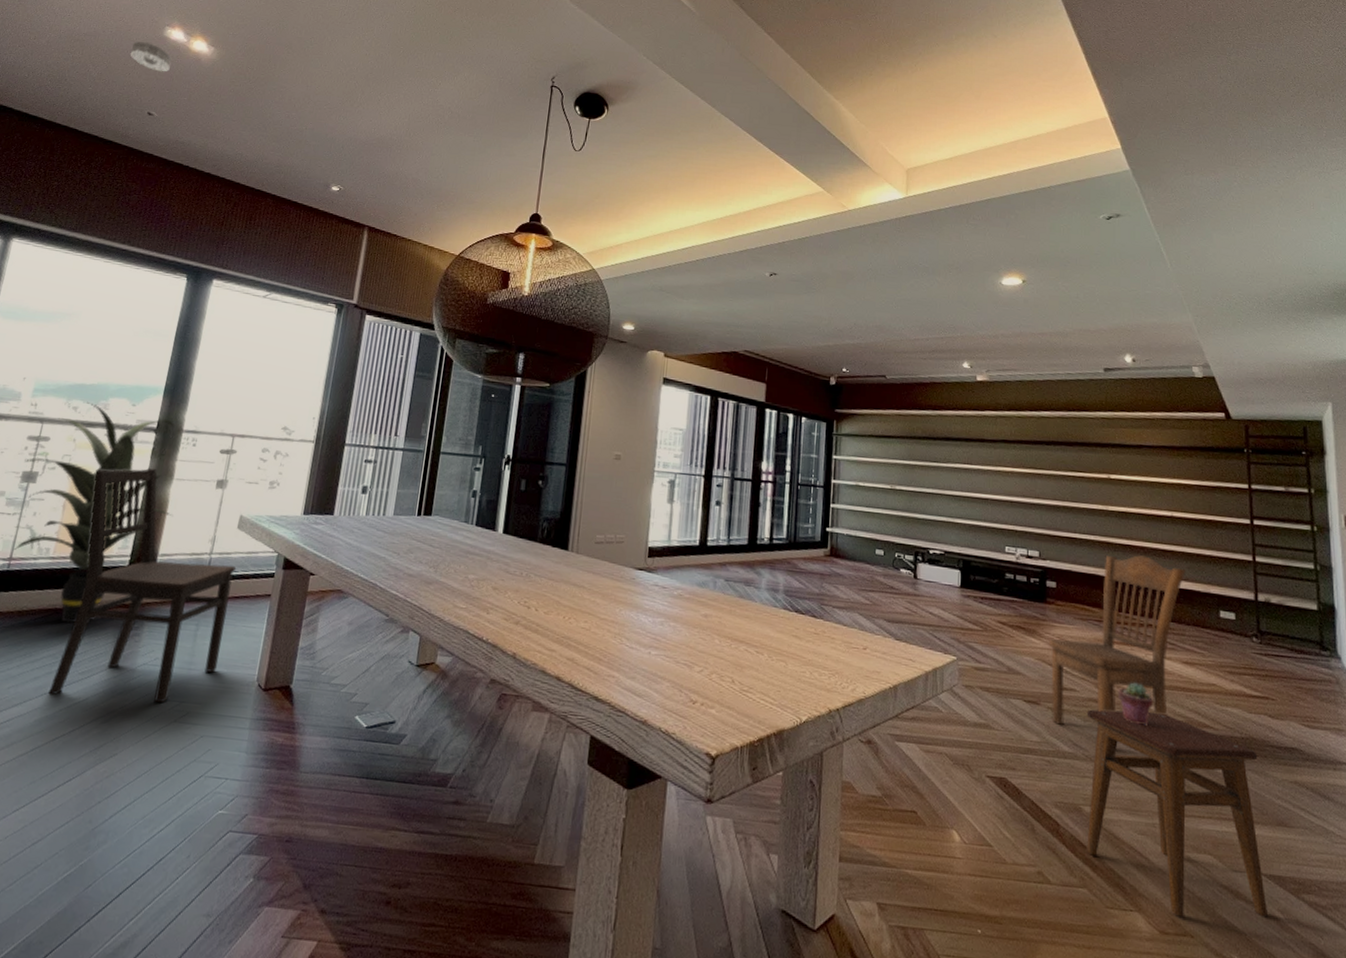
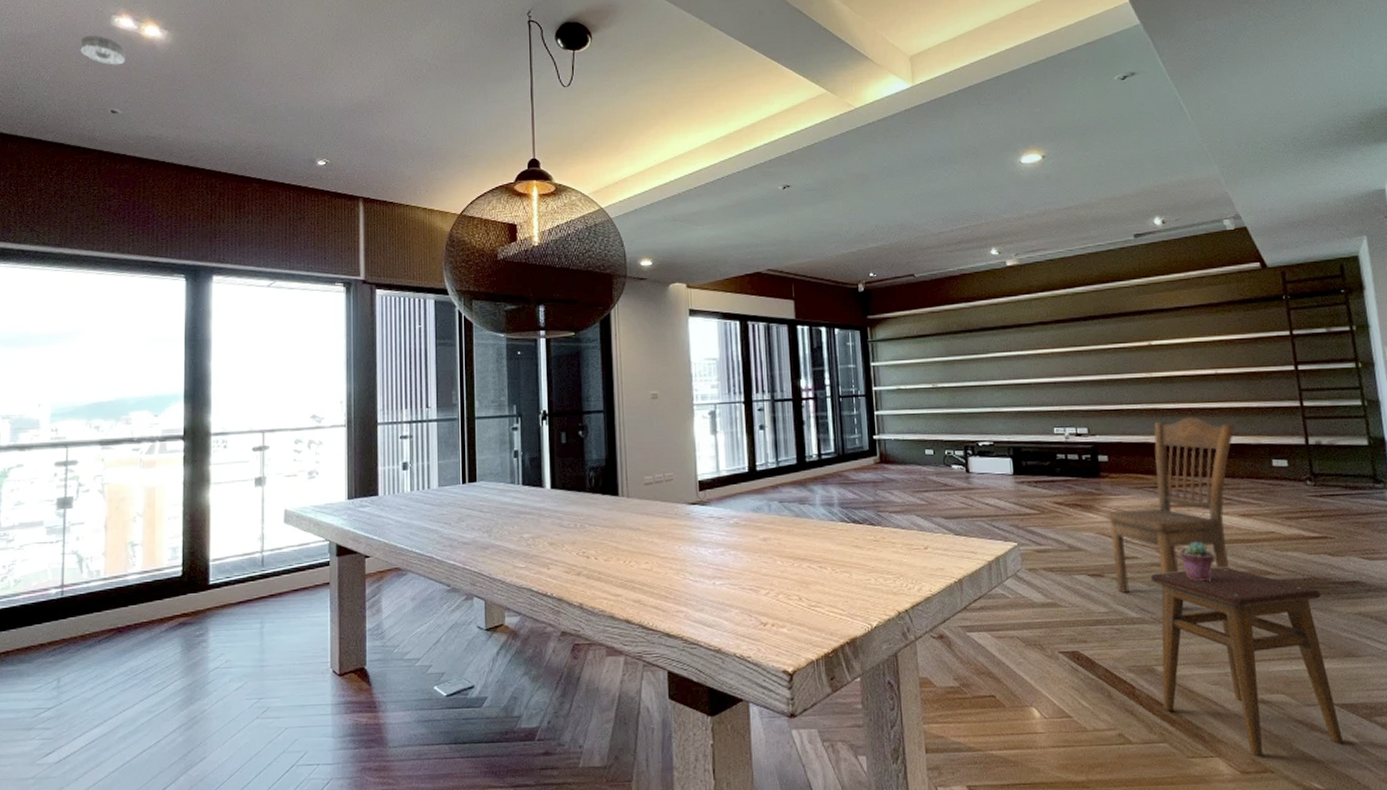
indoor plant: present [14,401,175,624] -> none [58,419,216,640]
dining chair: present [48,468,237,704] -> none [127,475,291,710]

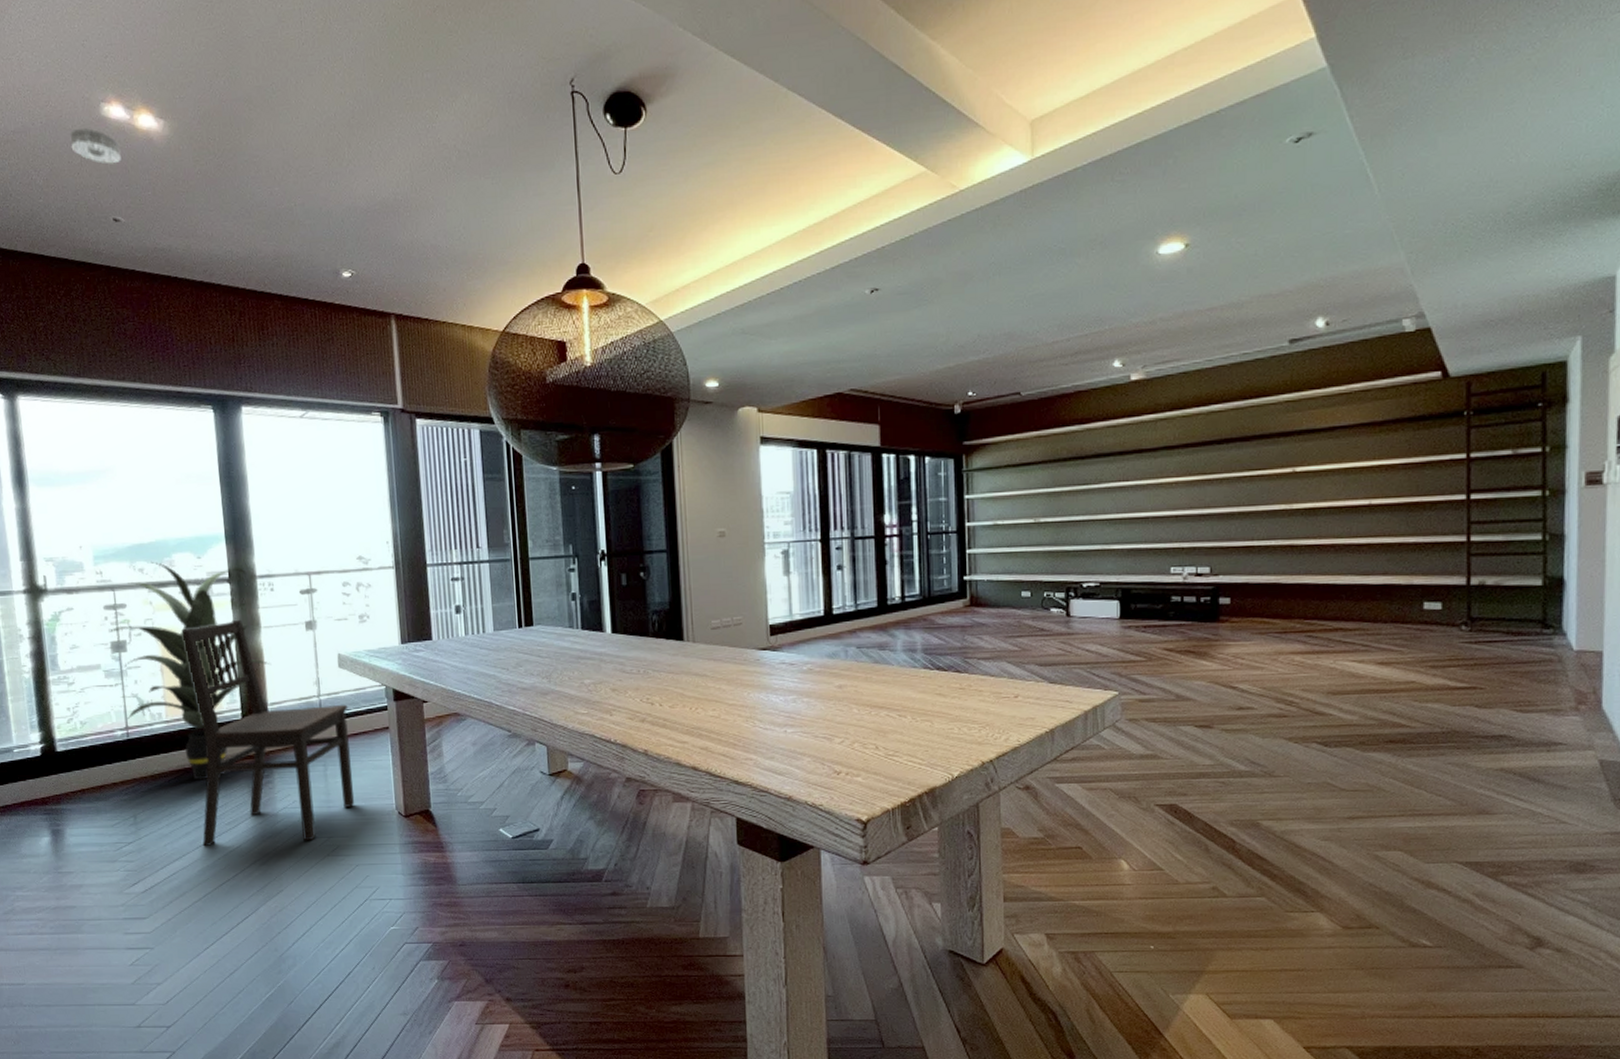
indoor plant: none [58,419,216,640] -> present [110,561,270,780]
dining chair: none [127,475,291,710] -> present [181,619,355,846]
dining chair: present [1106,417,1235,593] -> none [1222,554,1385,745]
stool: present [1150,567,1343,756] -> none [1265,718,1461,912]
potted succulent: present [1179,541,1216,582] -> none [1301,691,1343,734]

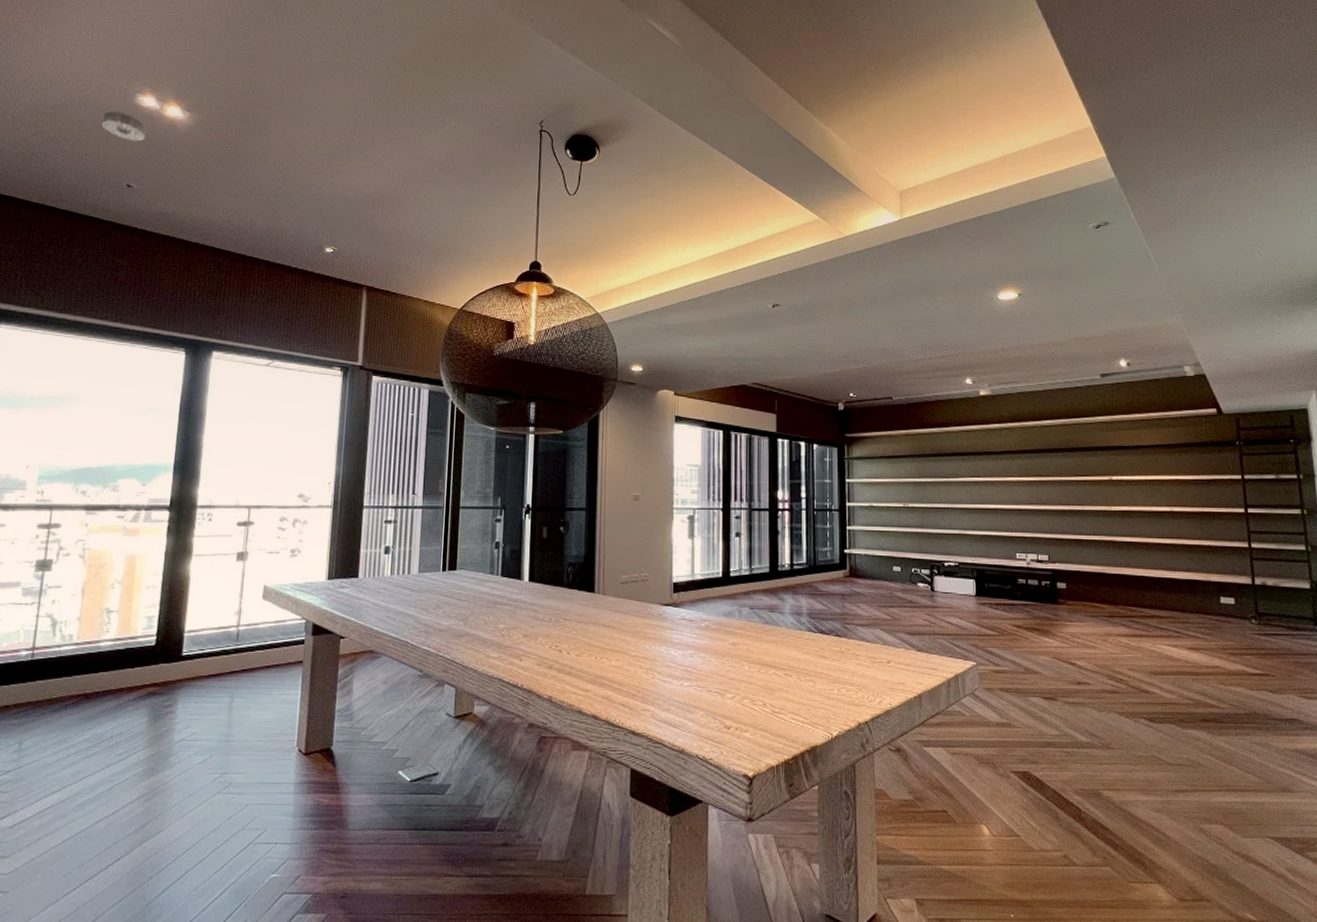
indoor plant: present [110,561,270,780] -> none [36,484,195,707]
dining chair: present [181,619,355,846] -> none [87,546,266,778]

